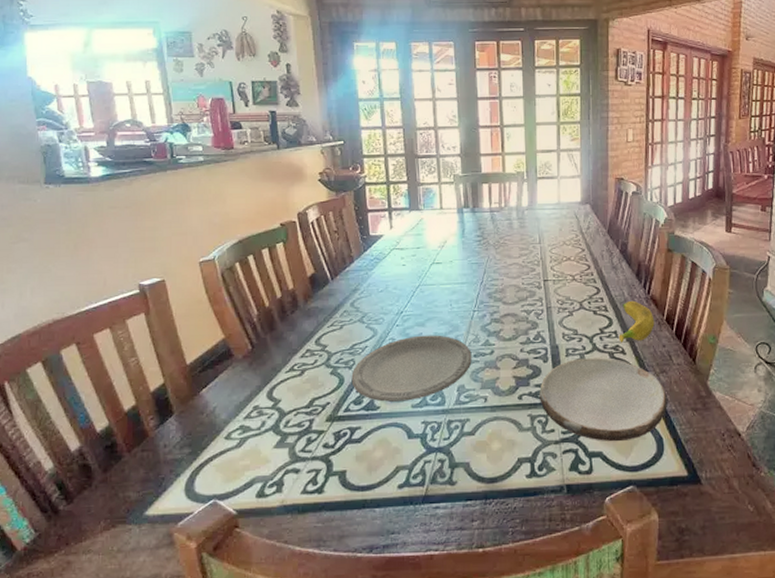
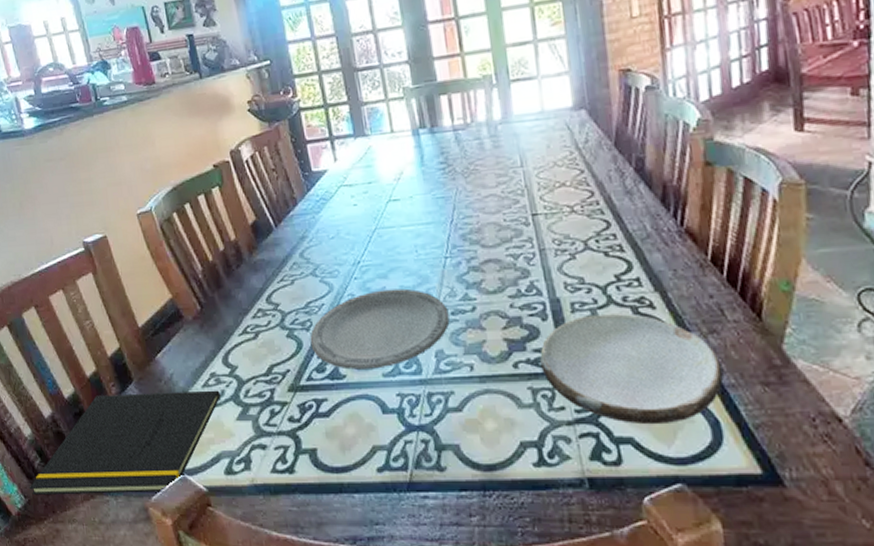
notepad: none [42,421,262,528] -> present [29,390,221,495]
banana: present [618,300,655,343] -> none [642,235,695,294]

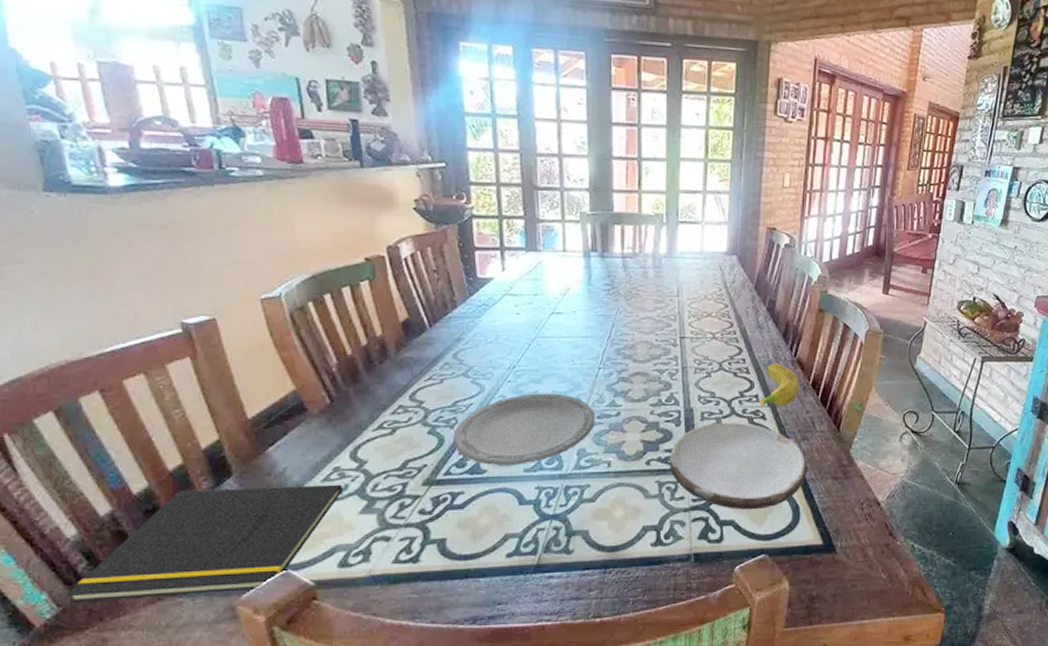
banana: none [642,235,695,294] -> present [759,363,800,408]

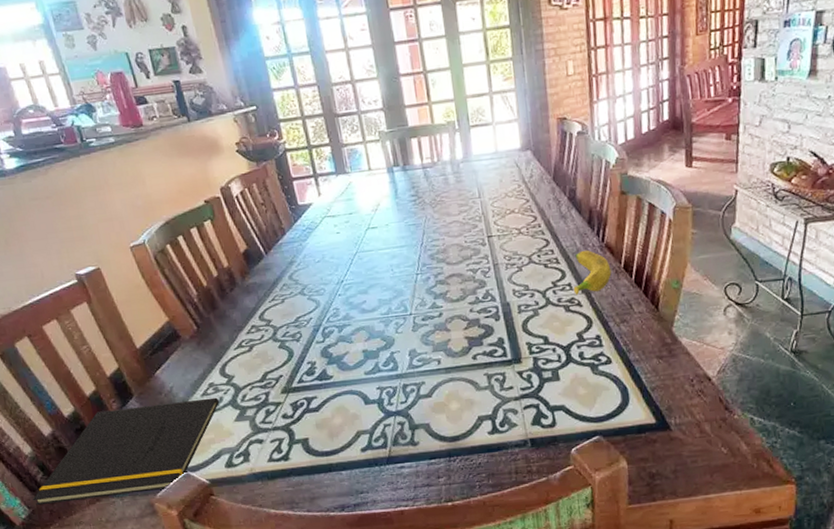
plate: present [453,393,595,465] -> none [300,301,421,371]
plate: present [669,423,807,510] -> none [494,312,630,395]

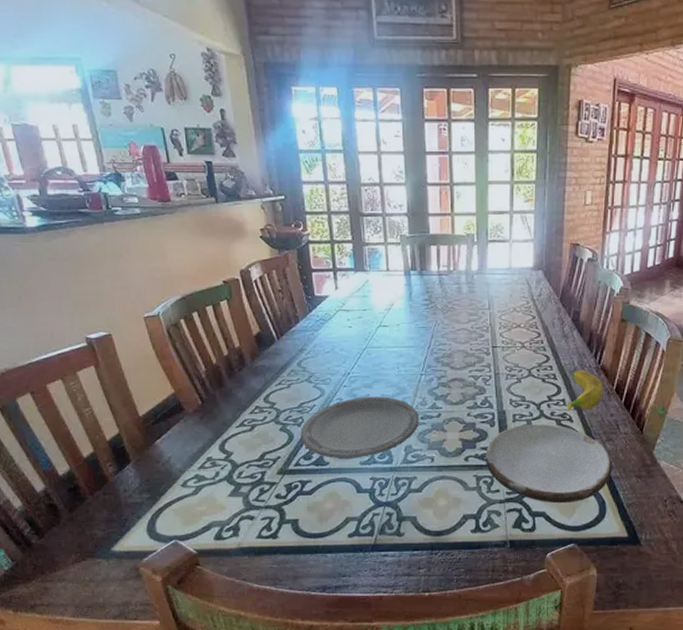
notepad: present [32,397,220,505] -> none [17,471,216,558]
plate: none [300,301,421,371] -> present [300,396,419,458]
plate: none [494,312,630,395] -> present [485,424,612,504]

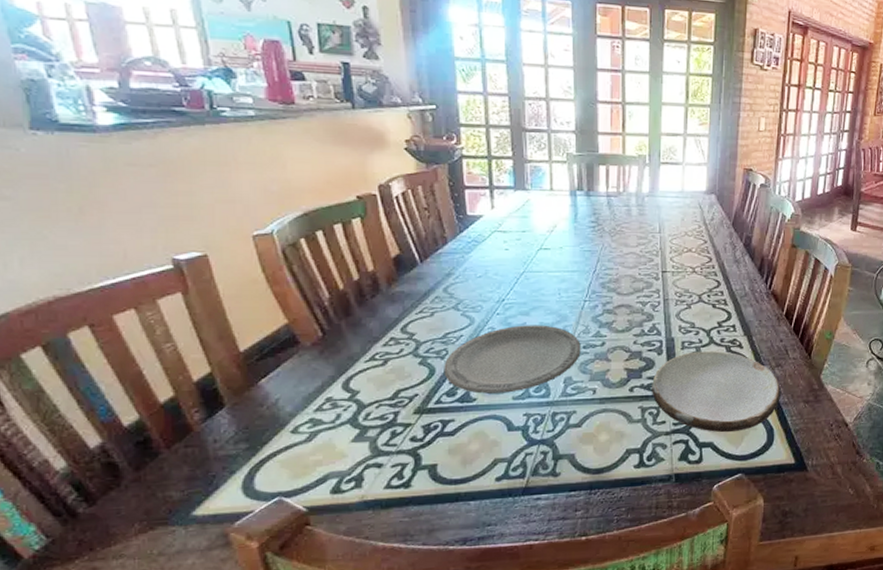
banana: present [566,369,604,411] -> none [736,295,774,337]

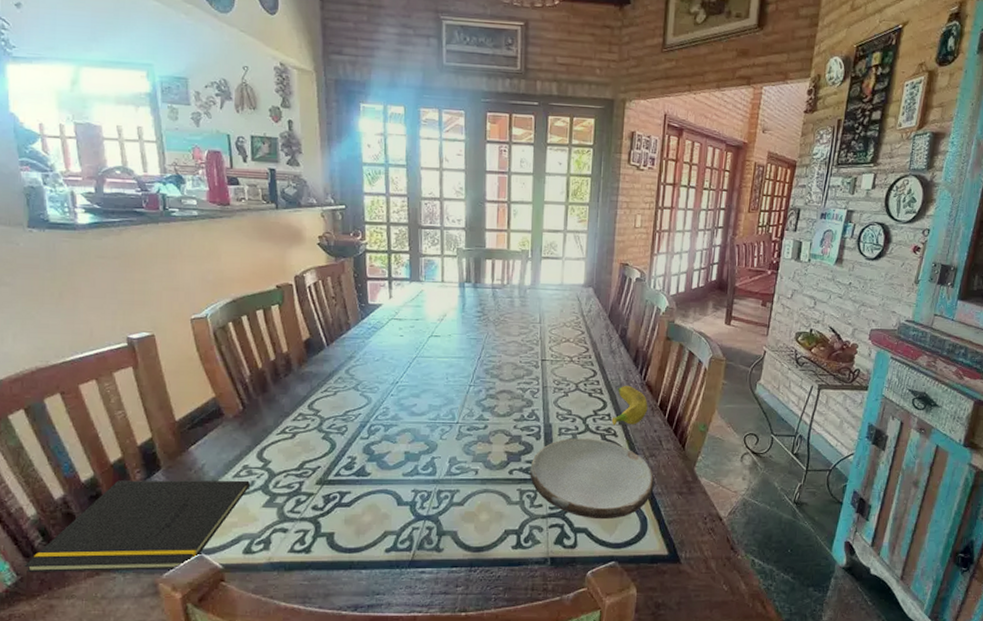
notepad: none [55,414,337,533] -> present [24,480,251,572]
plate: present [444,325,581,394] -> none [343,406,465,469]
banana: none [736,295,774,337] -> present [611,385,648,426]

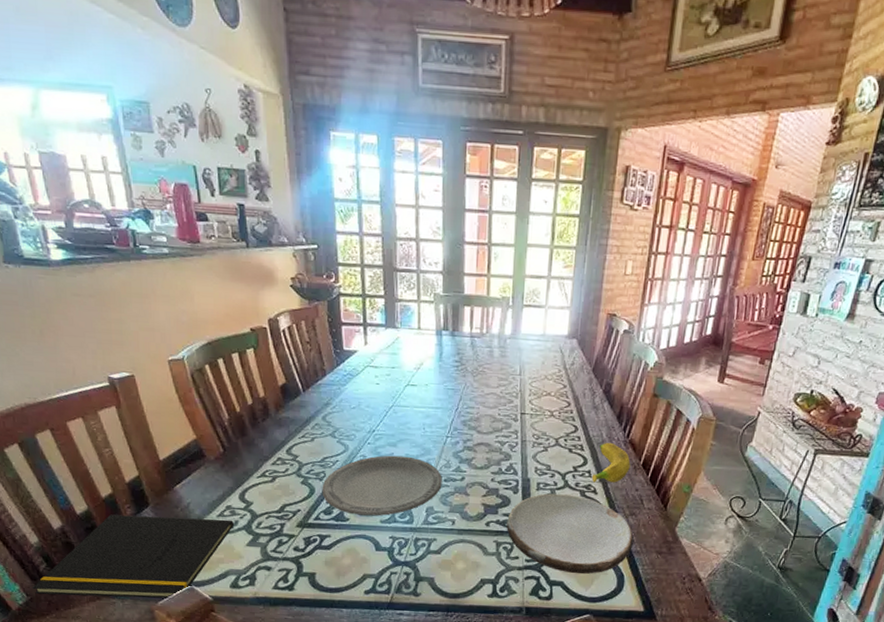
plate: none [343,406,465,469] -> present [322,455,442,516]

